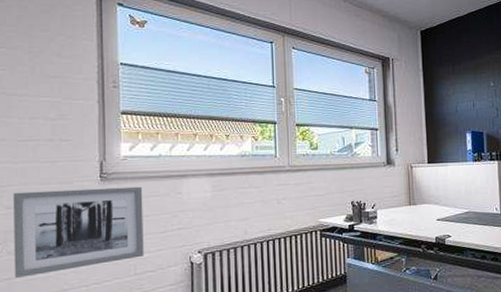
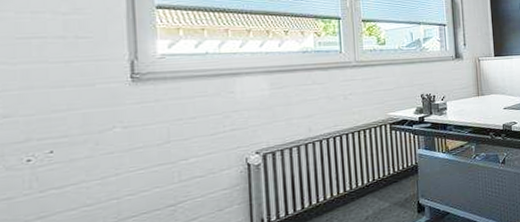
wall art: present [12,186,144,279] -> none [10,86,190,198]

